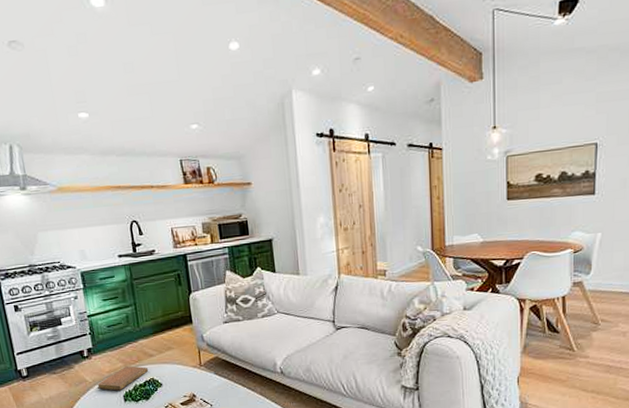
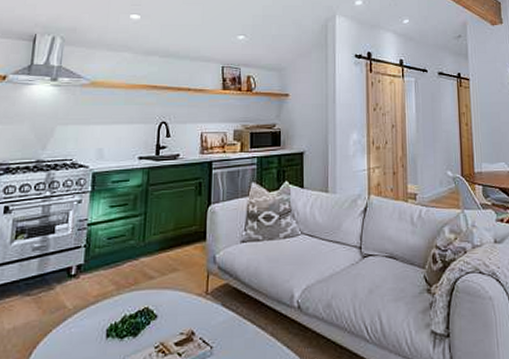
notebook: present [97,366,149,391] -> none [76,290,145,323]

